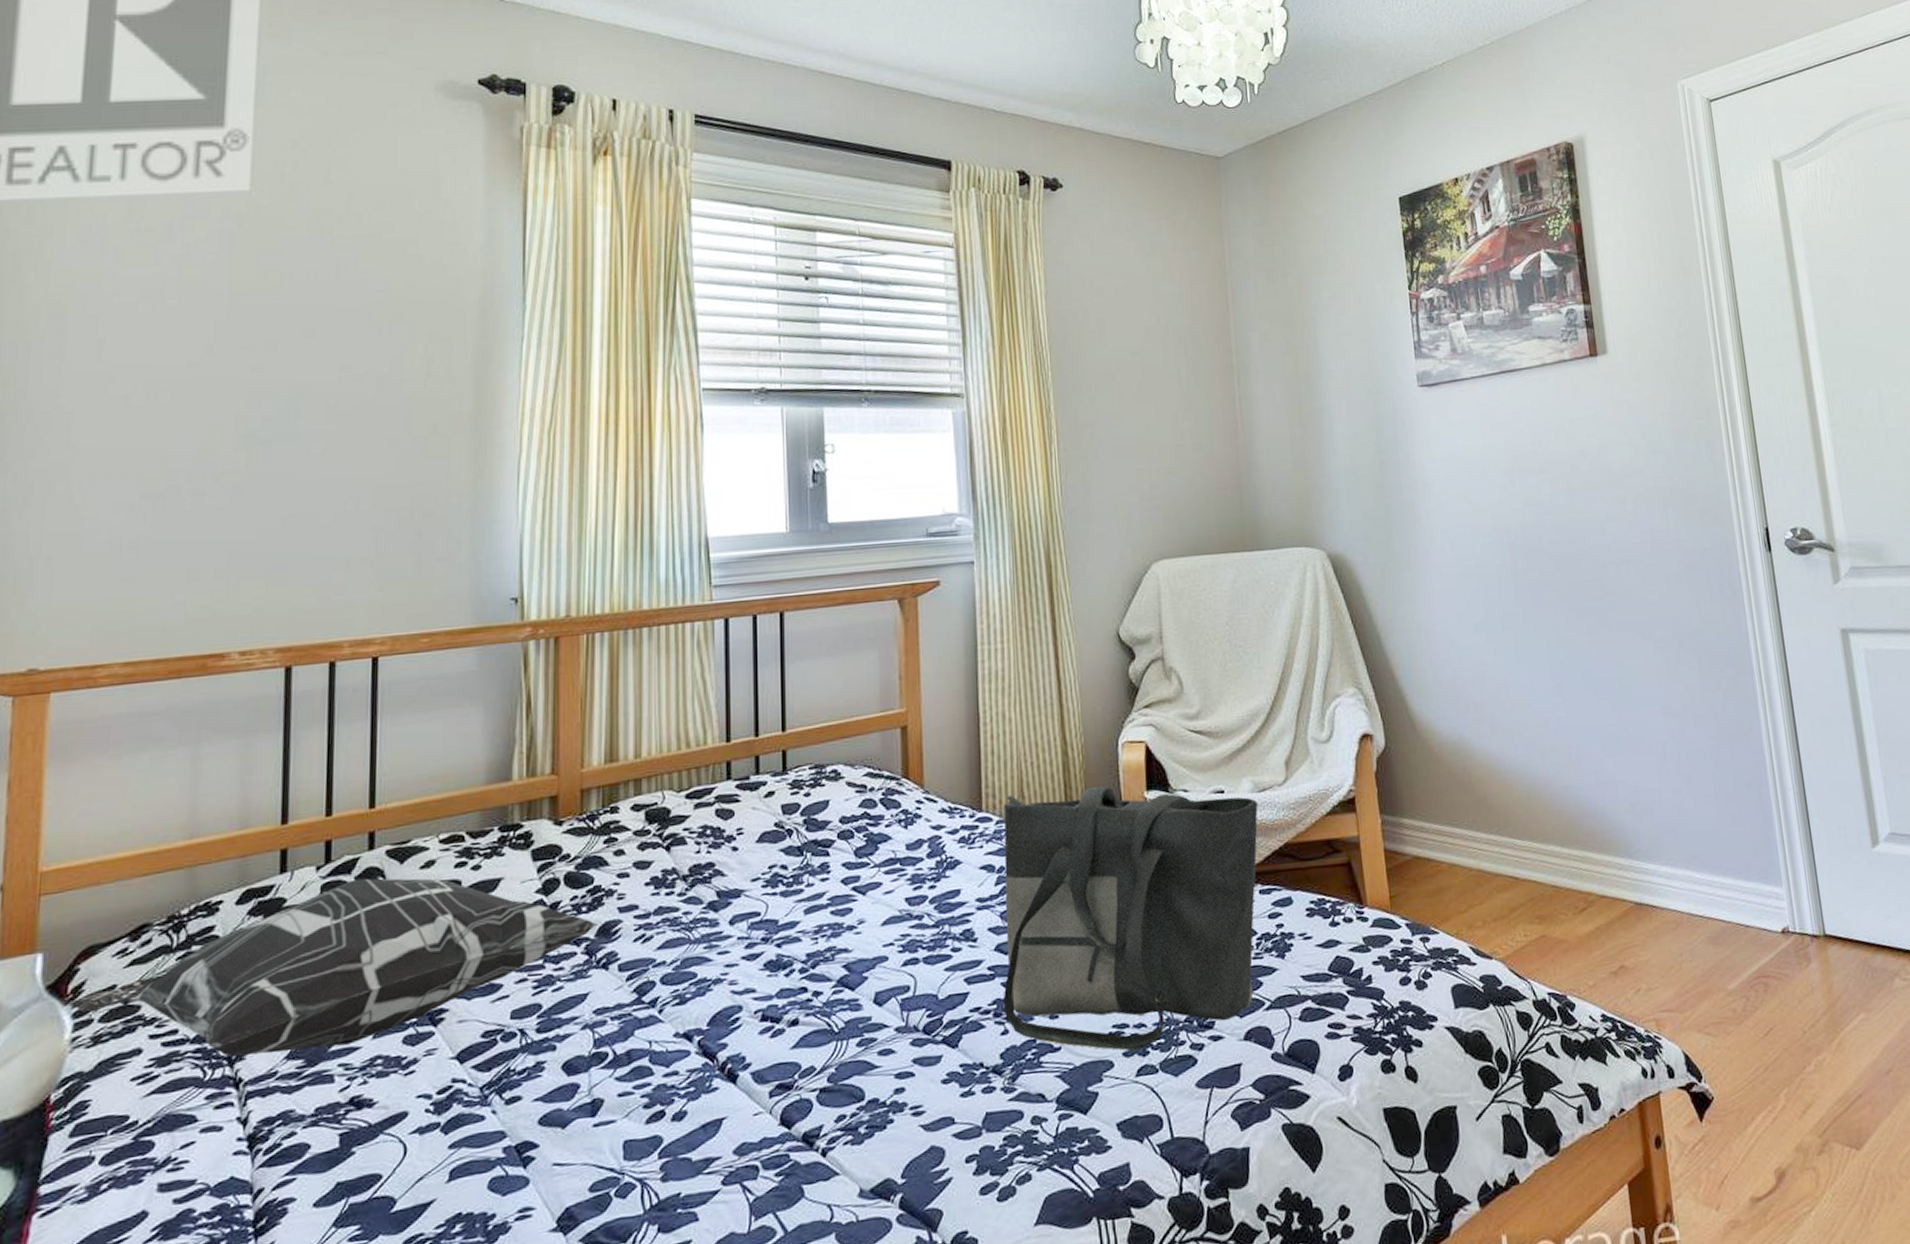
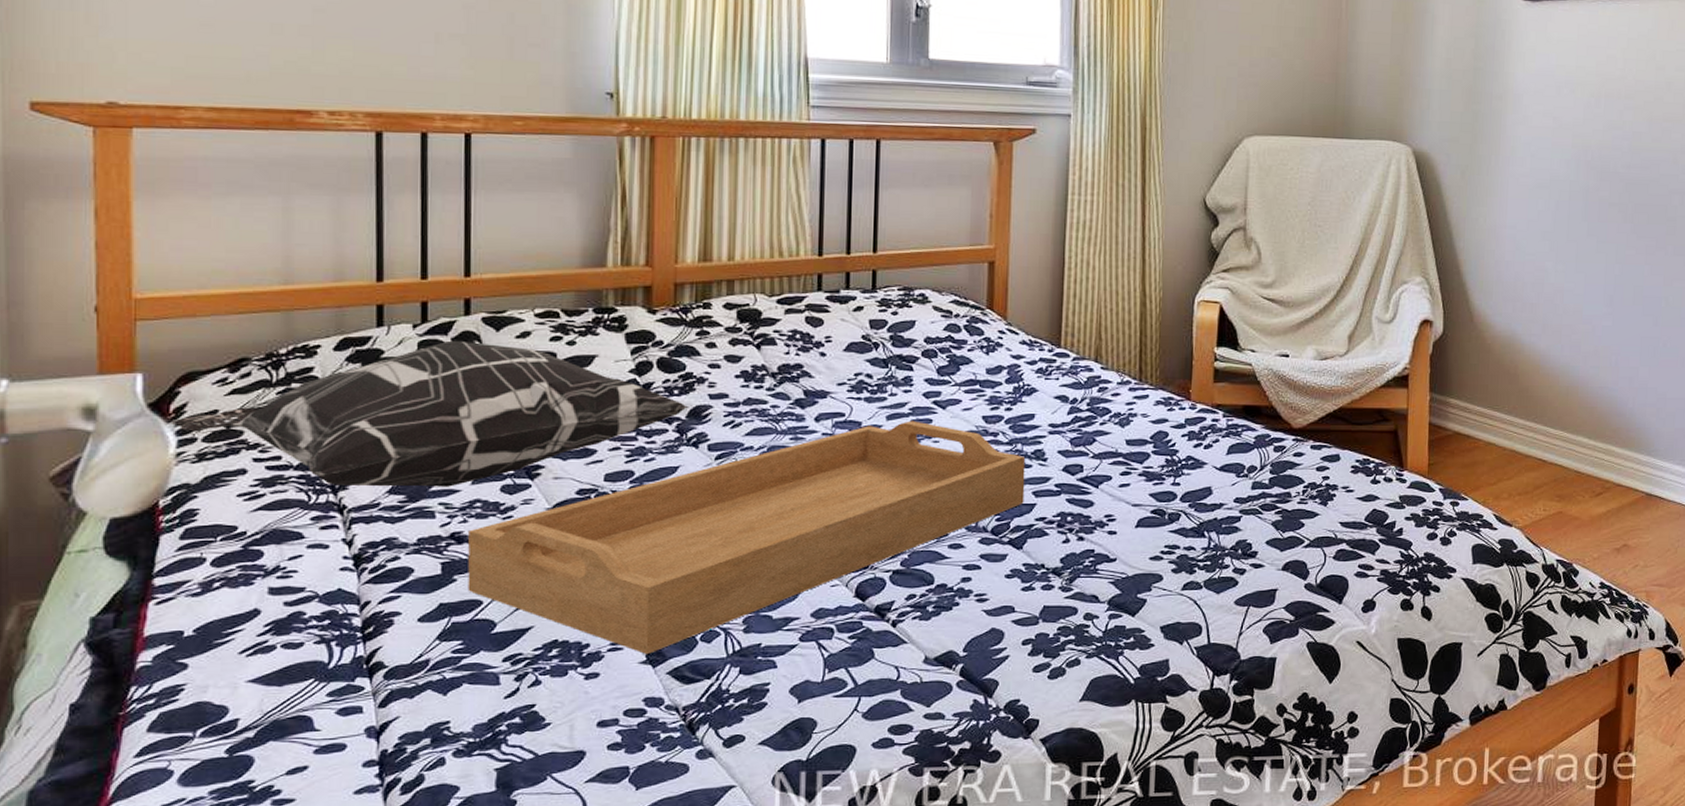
serving tray: none [366,911,956,1219] -> present [468,420,1026,654]
tote bag: present [1003,785,1258,1051] -> none [1066,337,1318,569]

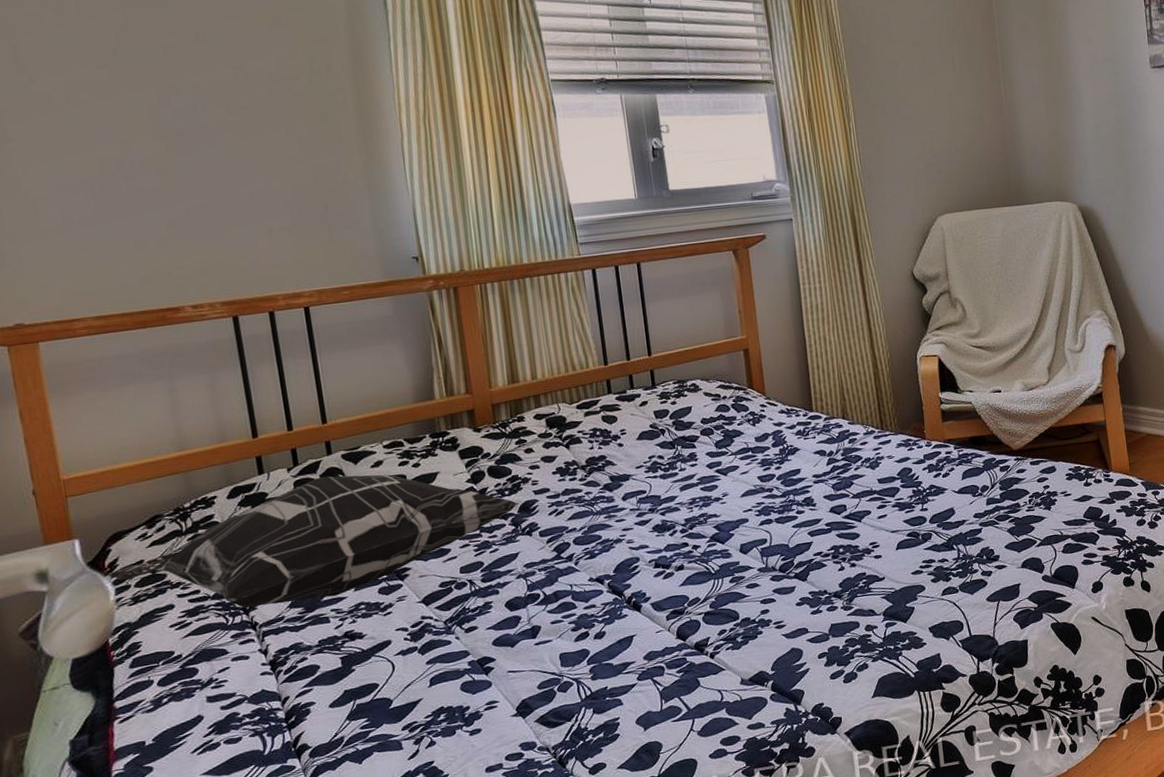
serving tray: present [468,420,1026,654] -> none [358,488,803,708]

